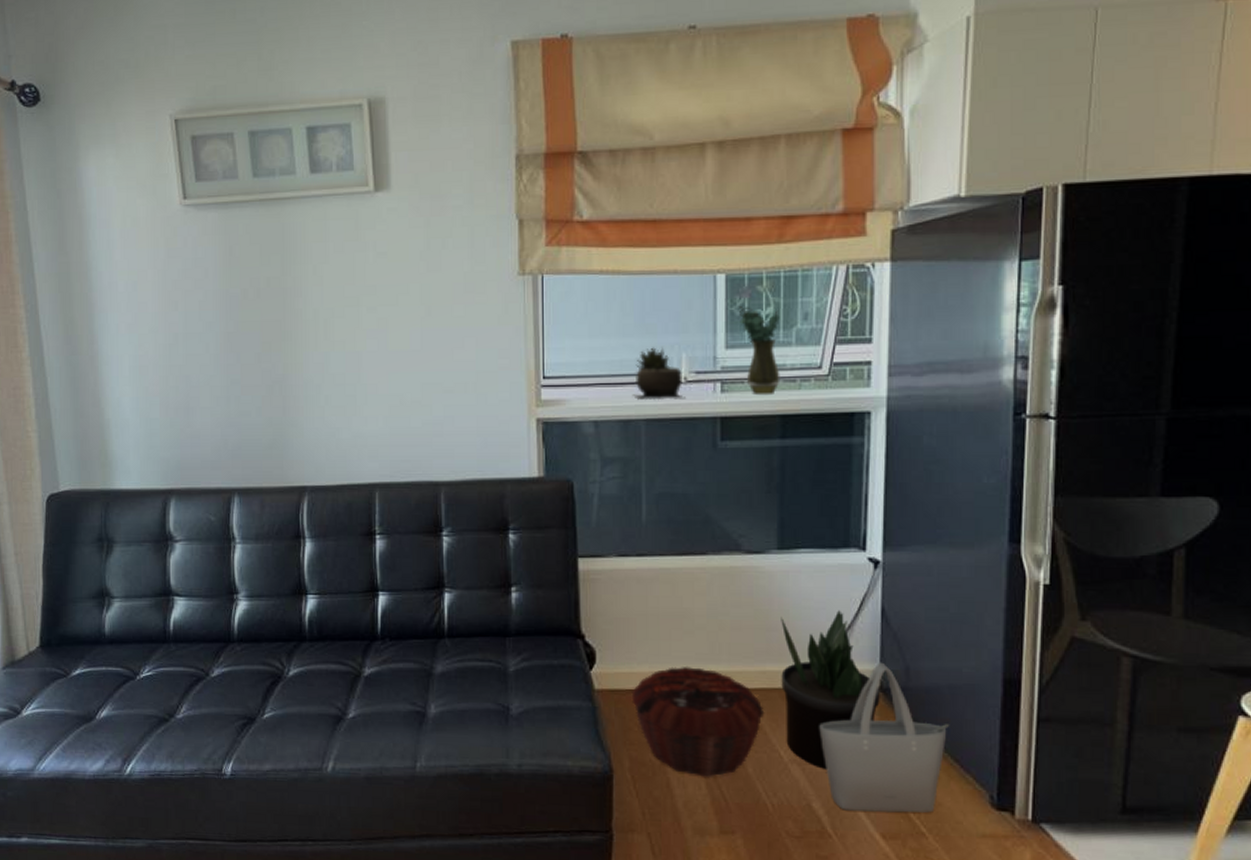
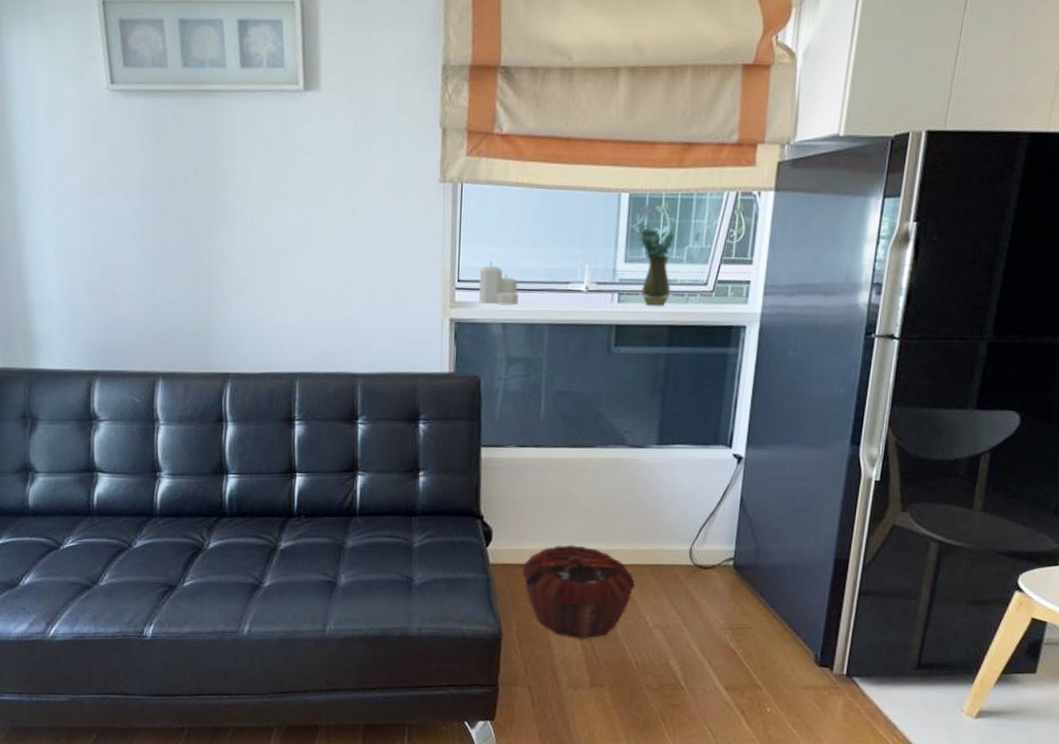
candle: none [567,354,610,402] -> present [479,260,519,306]
succulent plant: present [632,347,685,401] -> none [538,257,586,308]
planter: present [781,610,880,771] -> none [651,499,734,634]
shopping bag: present [819,662,950,813] -> none [680,543,789,669]

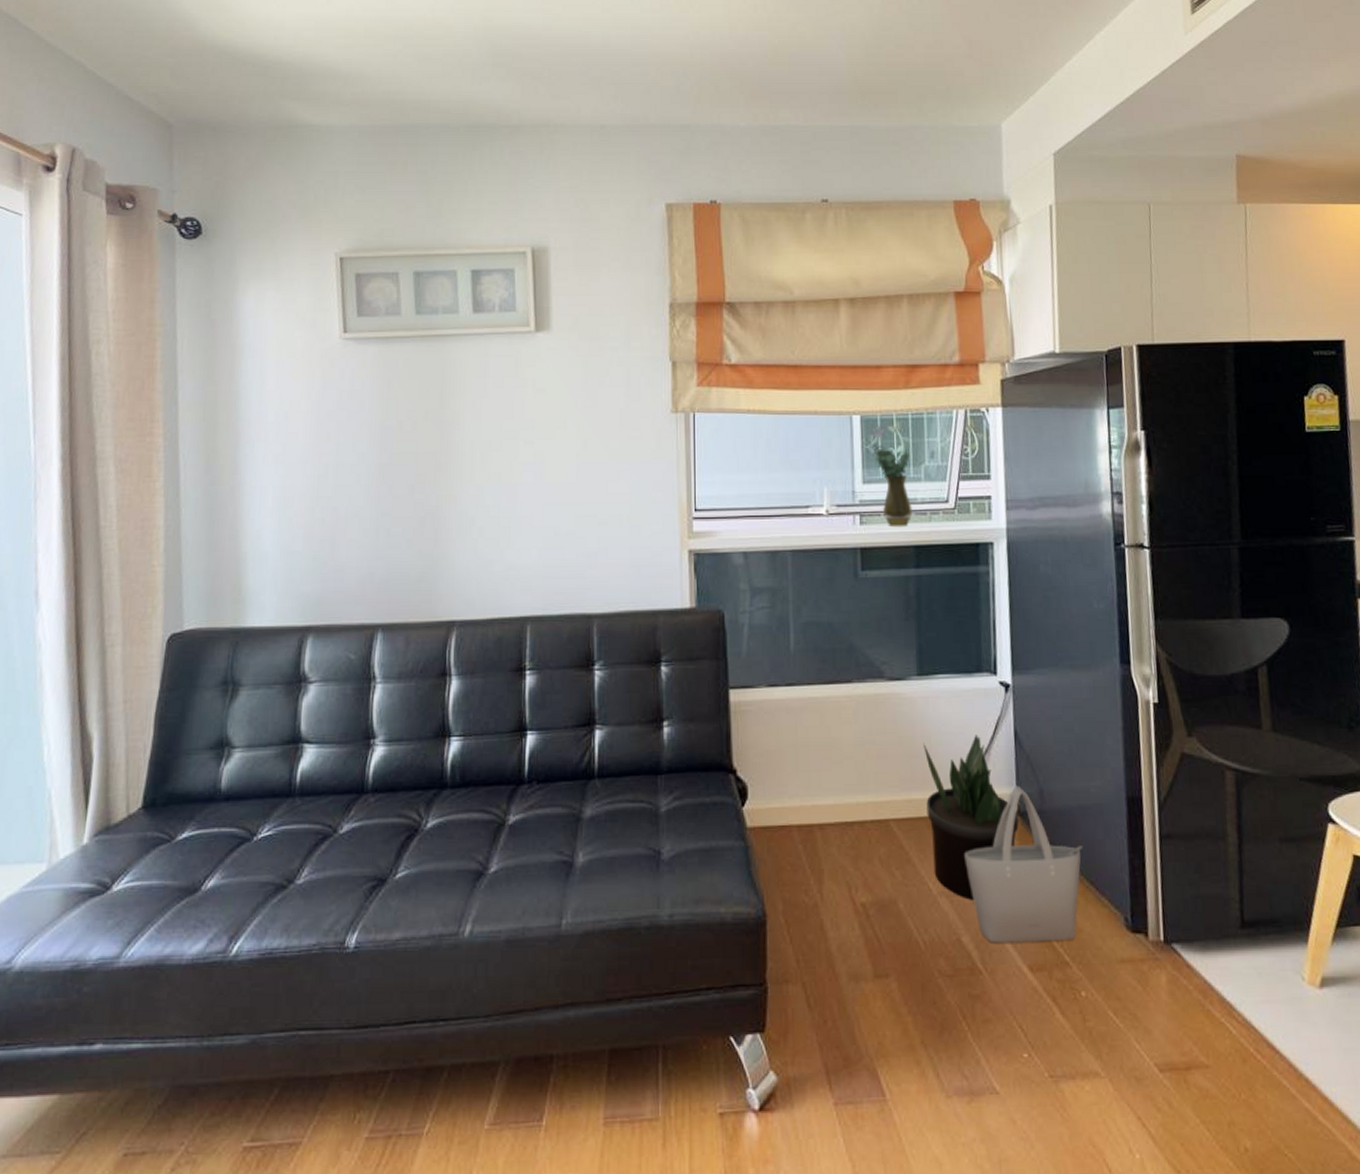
candle: present [479,260,519,306] -> none [717,488,758,534]
woven basket: present [521,544,636,640] -> none [783,797,913,918]
planter: none [651,499,734,634] -> present [923,734,1019,901]
shopping bag: none [680,543,789,669] -> present [964,785,1084,943]

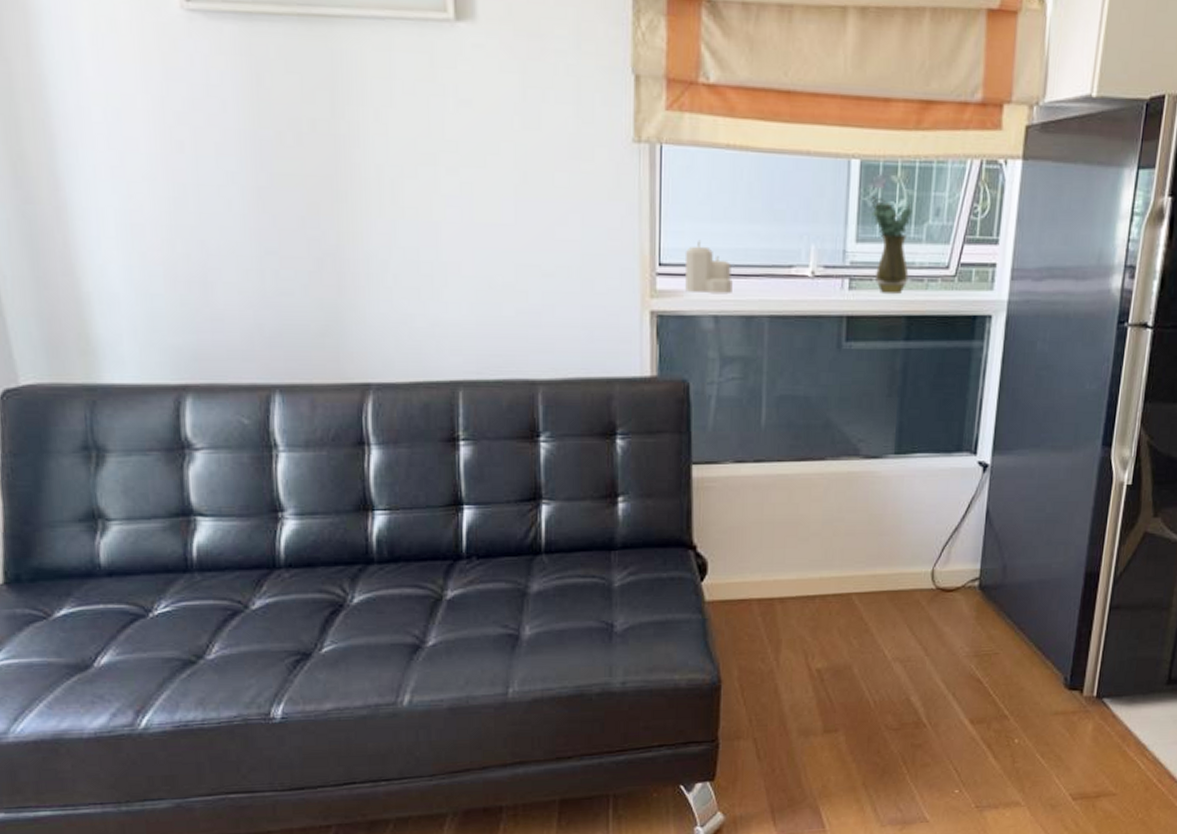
candle: none [717,488,758,534] -> present [685,239,733,295]
planter: present [923,734,1019,901] -> none [889,513,979,666]
shopping bag: present [964,785,1084,943] -> none [922,561,1037,701]

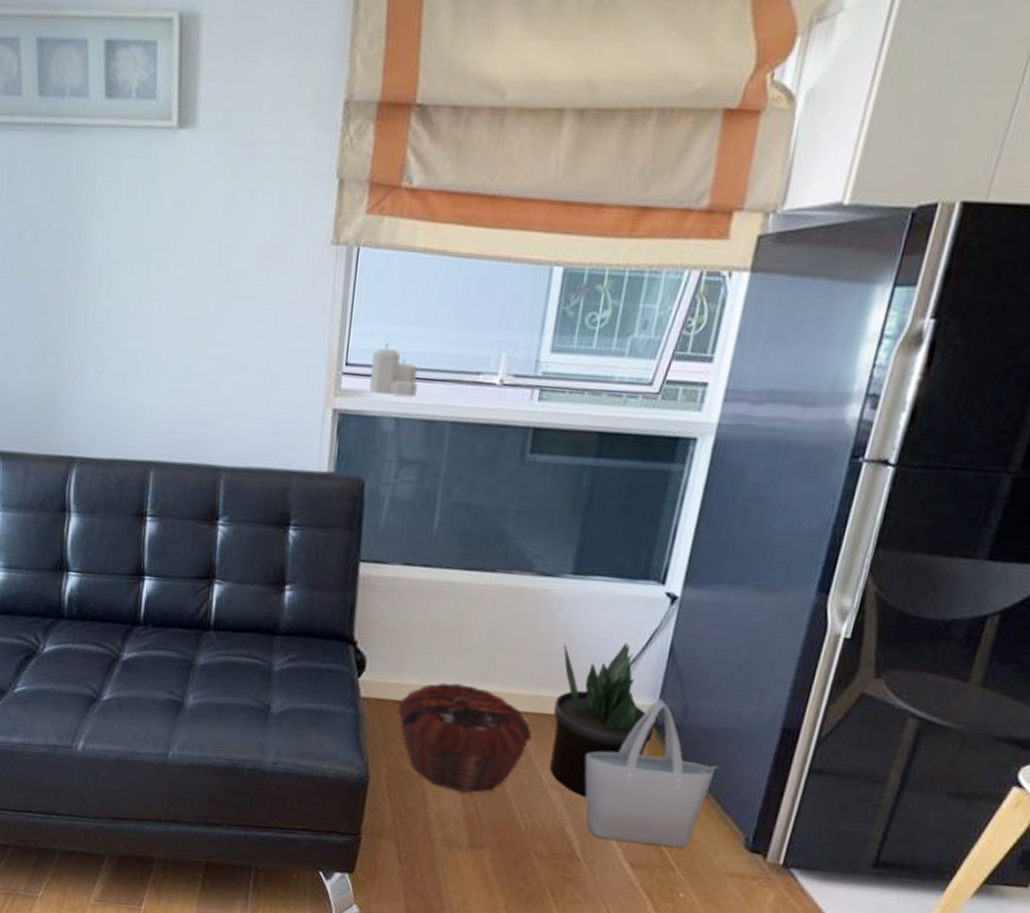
woven basket: none [743,573,873,682] -> present [397,682,532,794]
vase: present [870,197,912,295] -> none [569,306,617,410]
planter: none [889,513,979,666] -> present [549,643,654,798]
shopping bag: none [922,561,1037,701] -> present [585,698,719,848]

